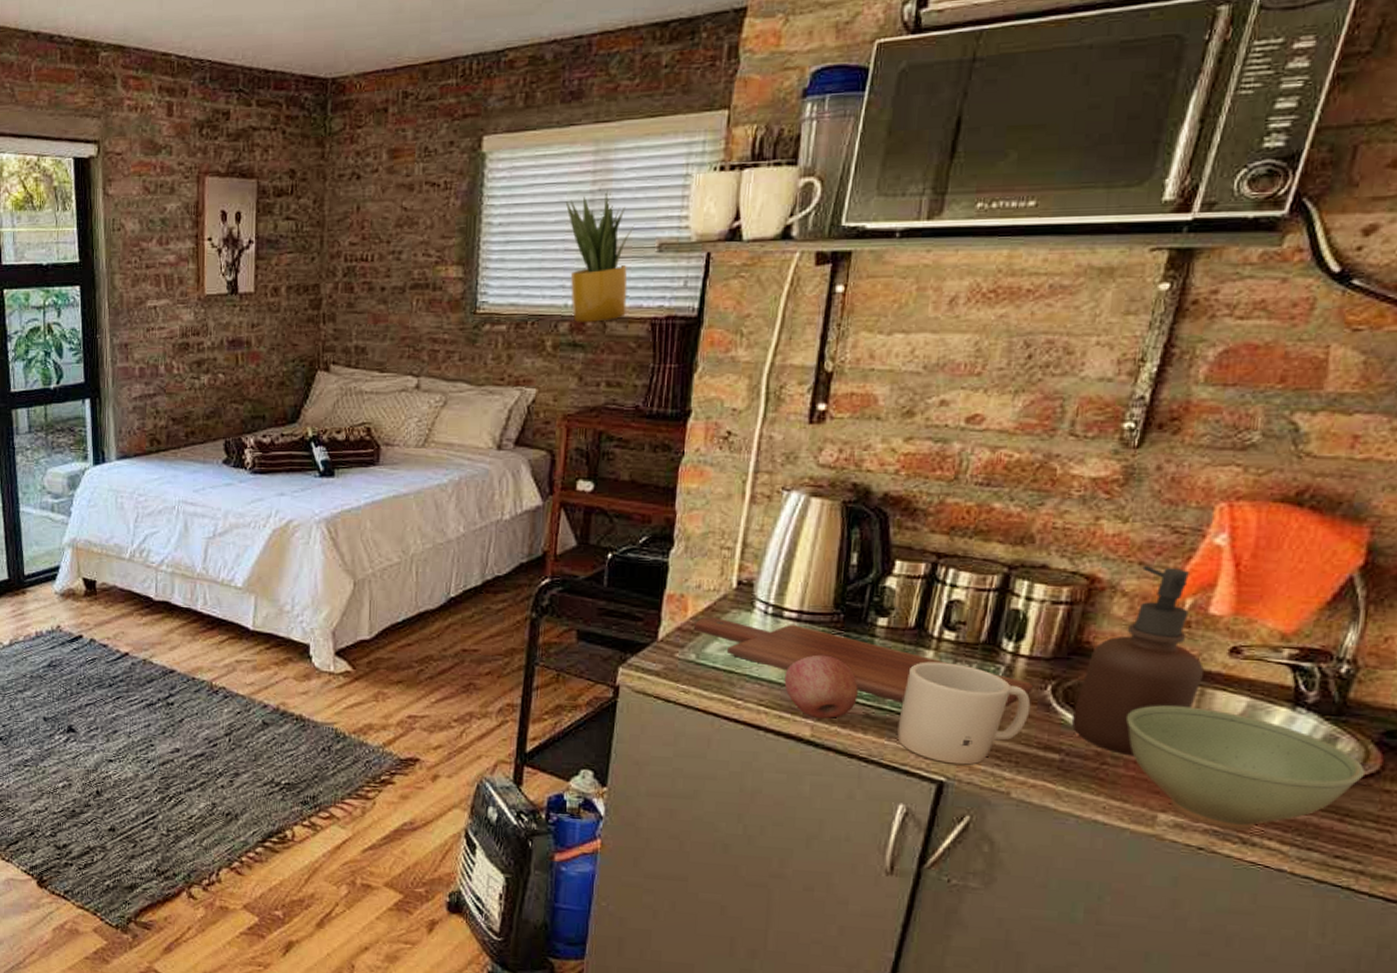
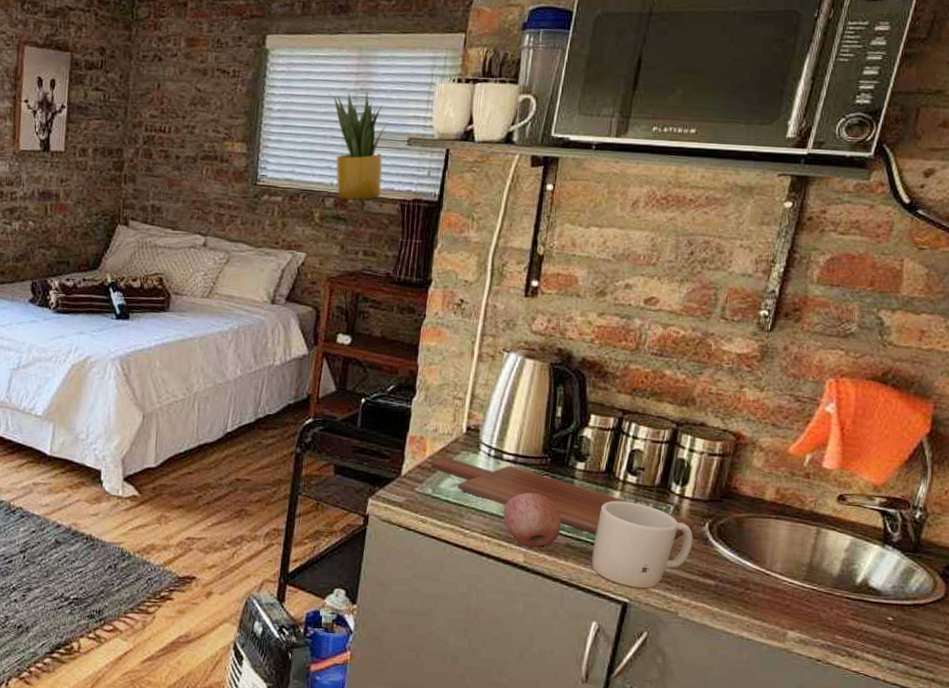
soap dispenser: present [1071,566,1204,756] -> none [723,427,819,583]
bowl: present [1127,705,1365,831] -> none [764,541,934,646]

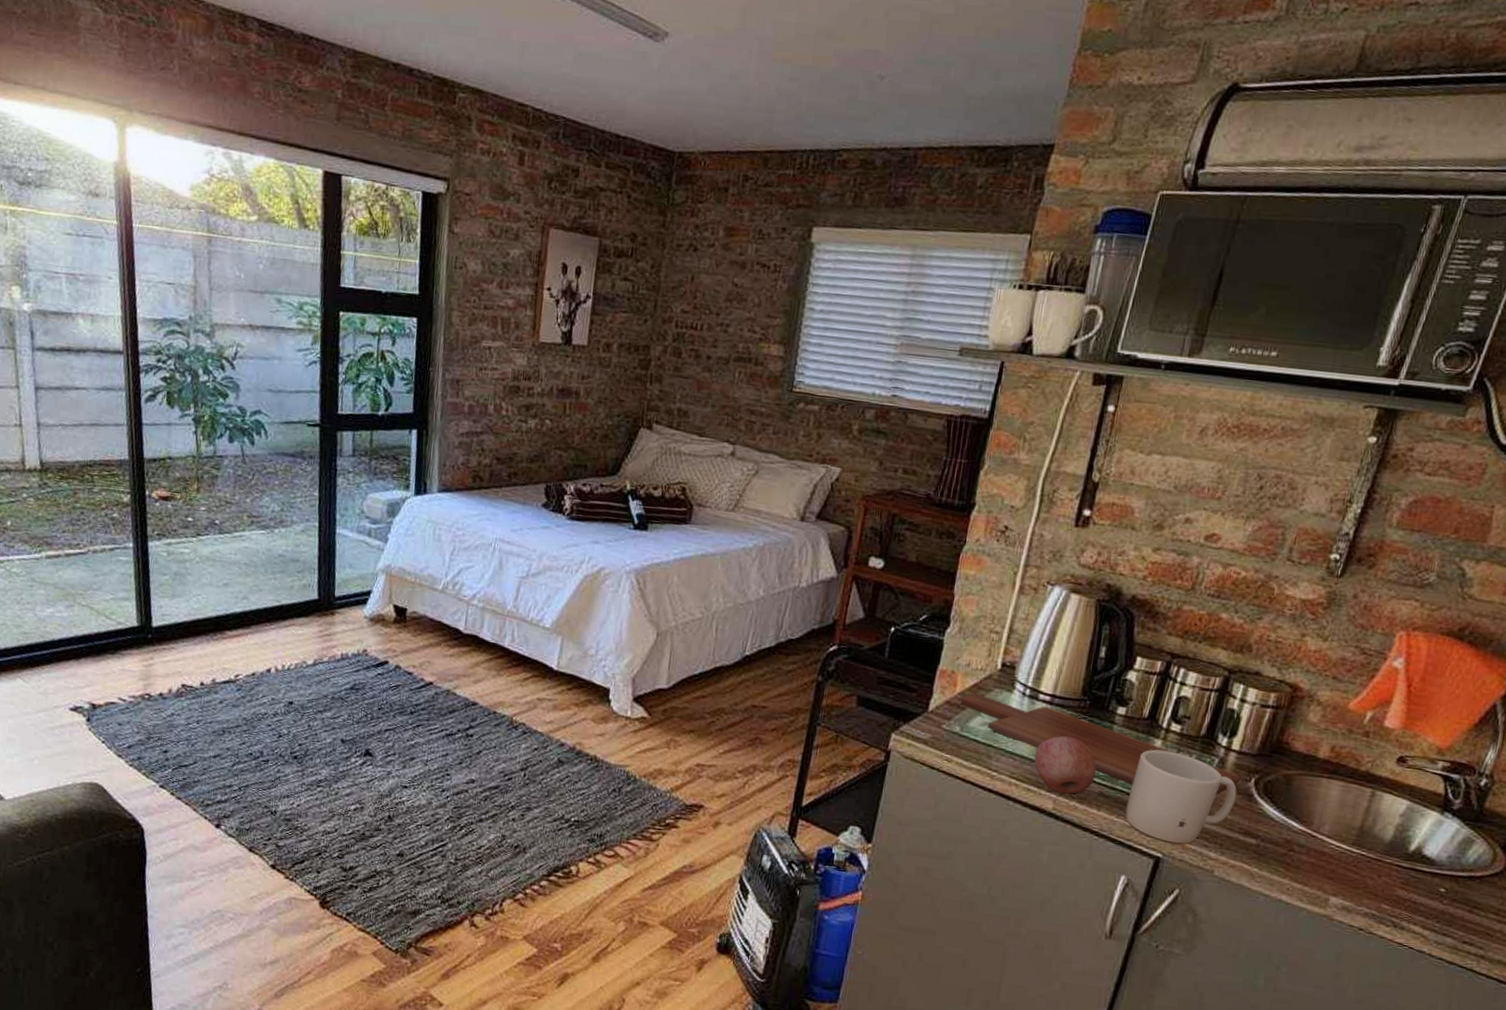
planter: present [333,89,389,200] -> none [879,292,941,413]

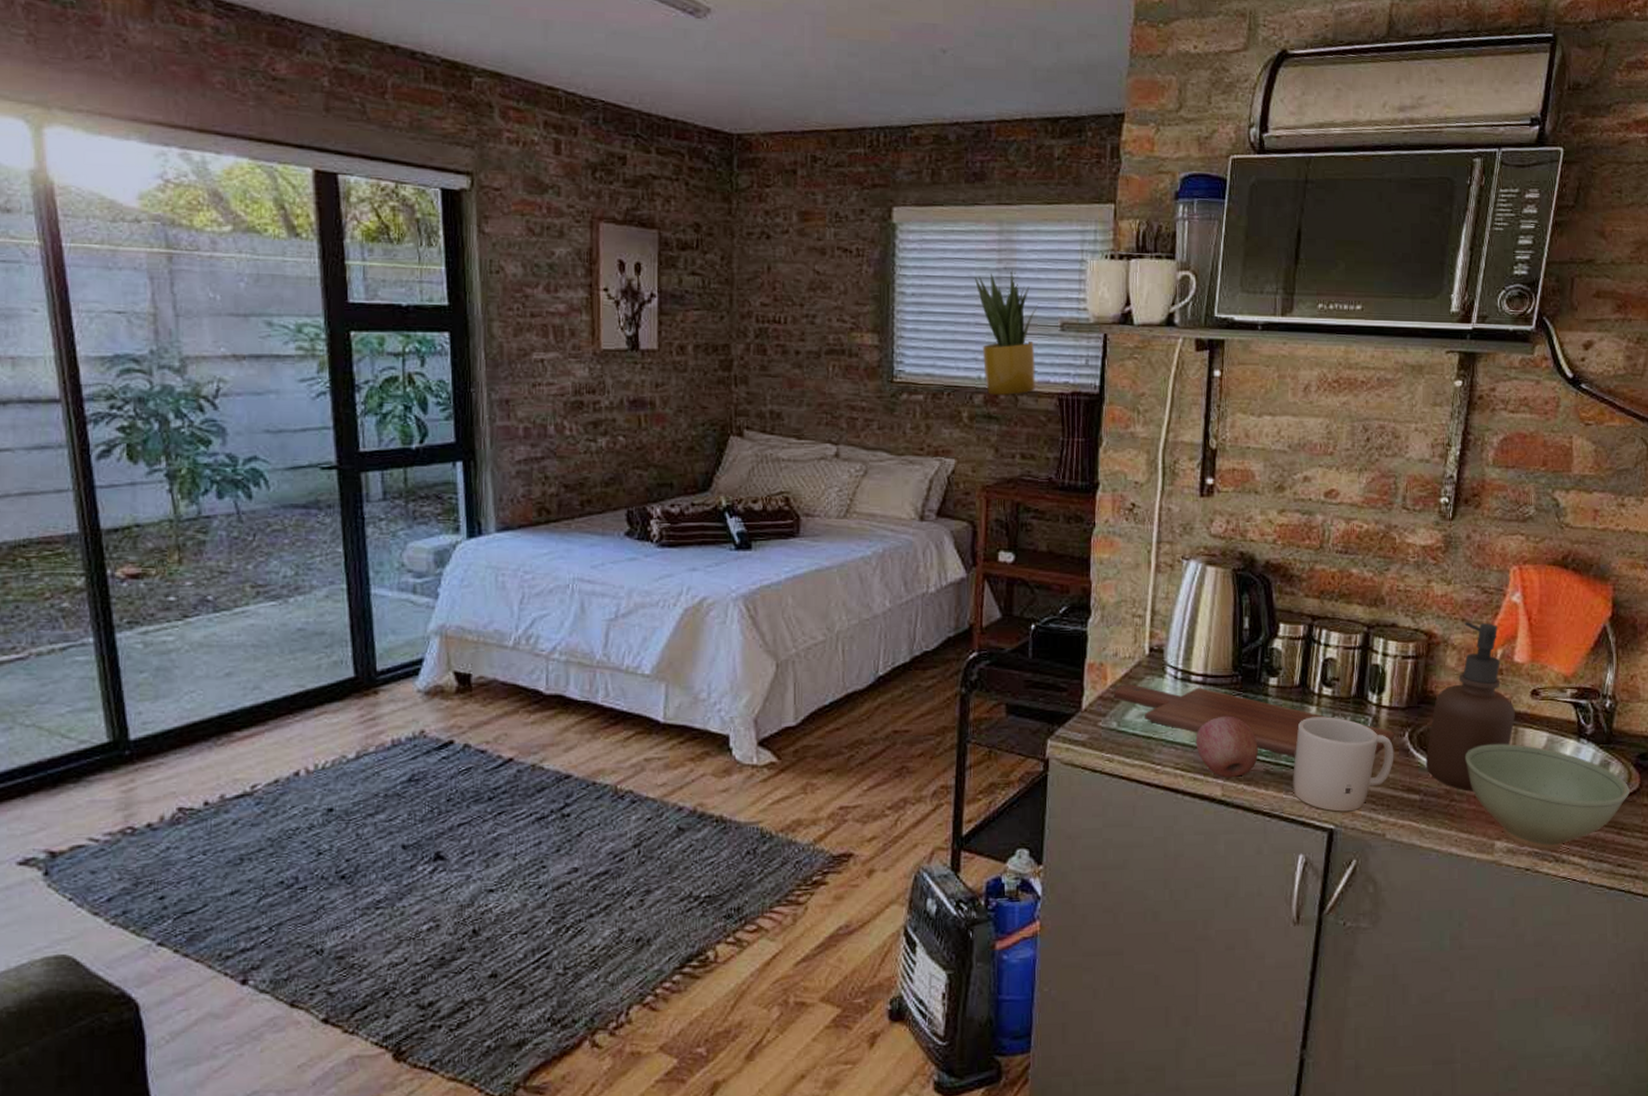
planter: none [879,292,941,413] -> present [974,268,1039,396]
soap dispenser: none [1268,680,1376,846] -> present [1425,622,1515,792]
bowl: none [1312,802,1492,916] -> present [1465,744,1630,850]

